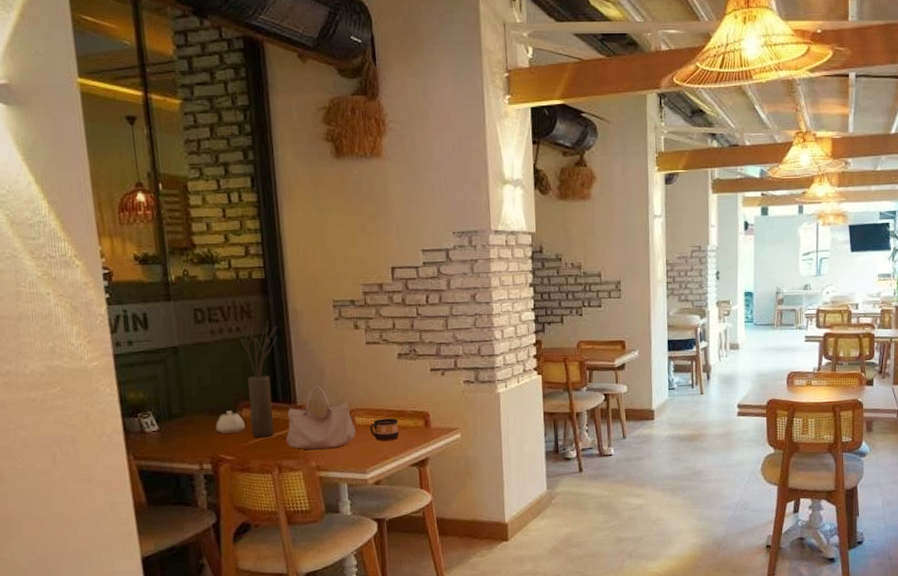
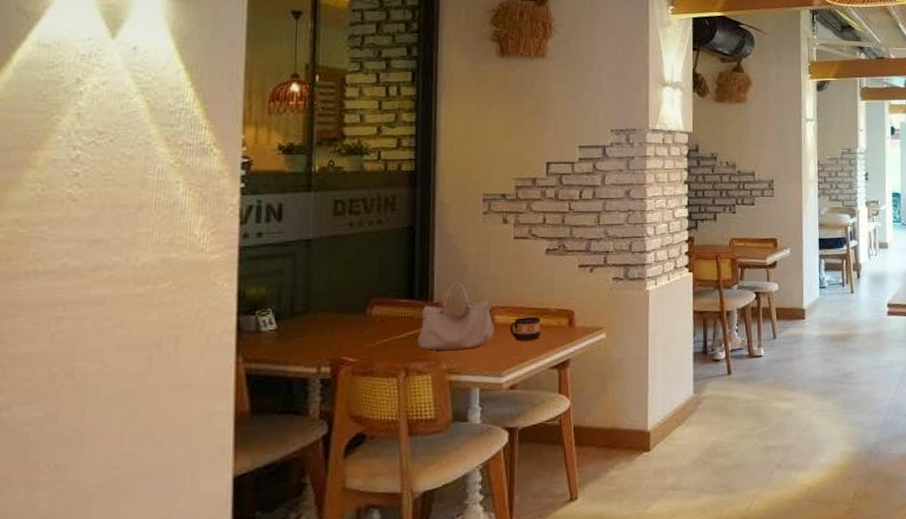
sugar bowl: present [215,411,246,435] -> none [341,308,375,334]
vase: present [240,320,278,438] -> none [381,213,422,338]

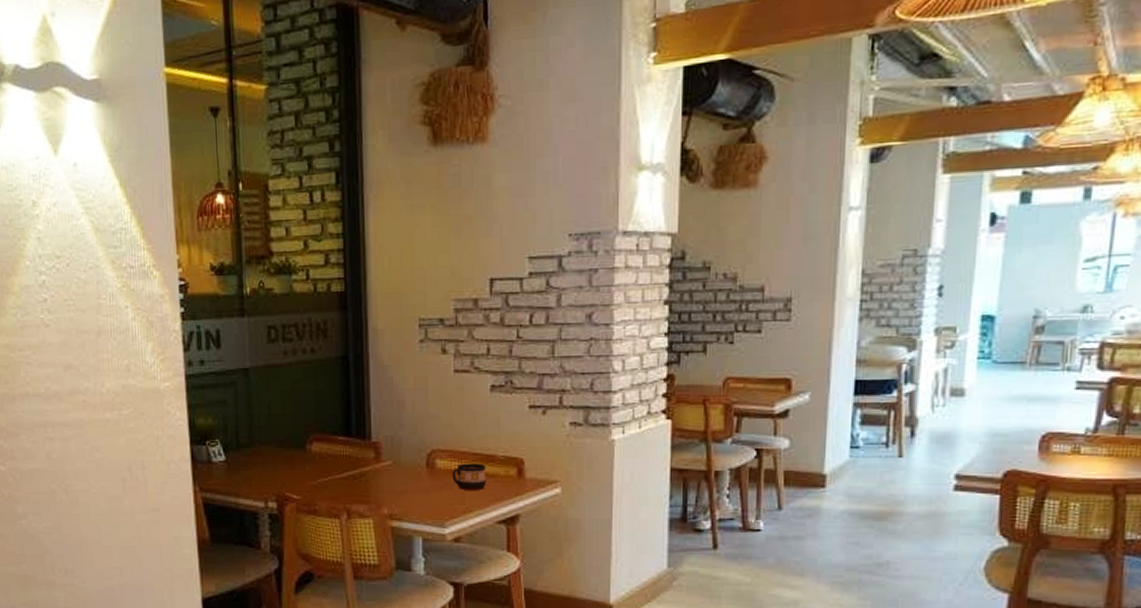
handbag: present [418,283,495,351] -> none [357,421,436,495]

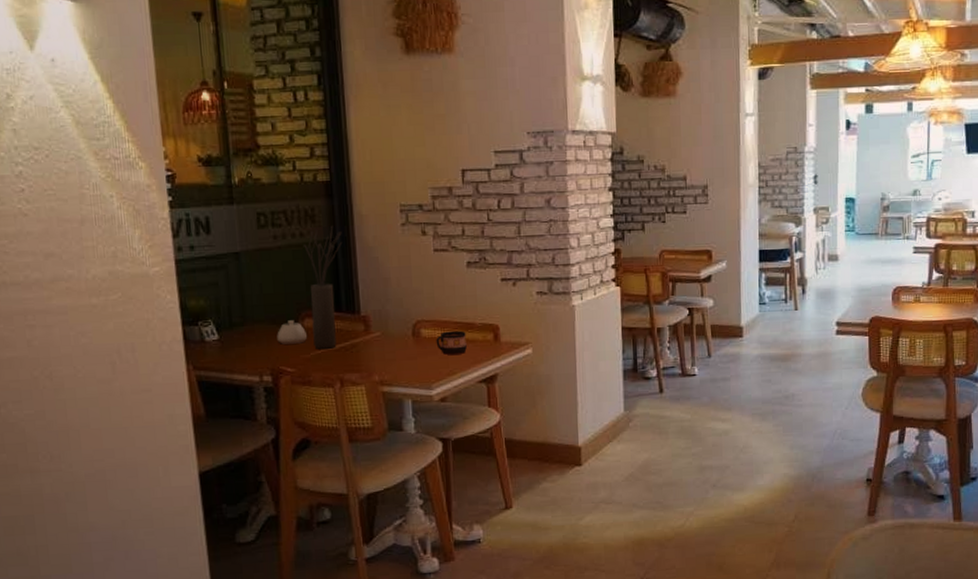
sugar bowl: none [283,443,315,470] -> present [277,320,308,345]
vase: none [314,341,355,476] -> present [304,225,343,349]

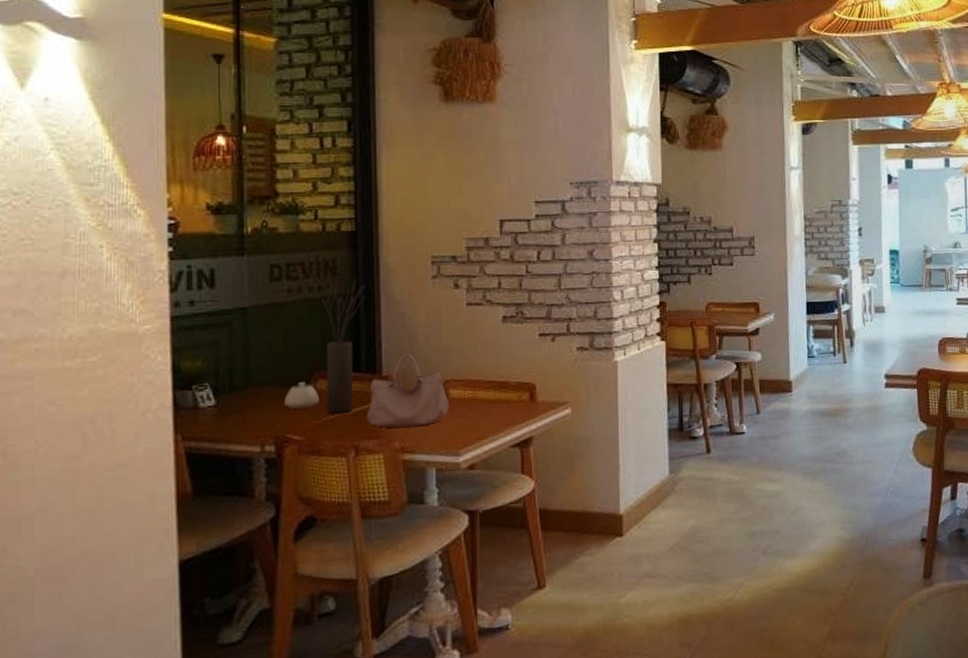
handbag: none [349,296,422,363] -> present [367,354,450,428]
cup: present [436,330,467,356] -> none [466,390,500,418]

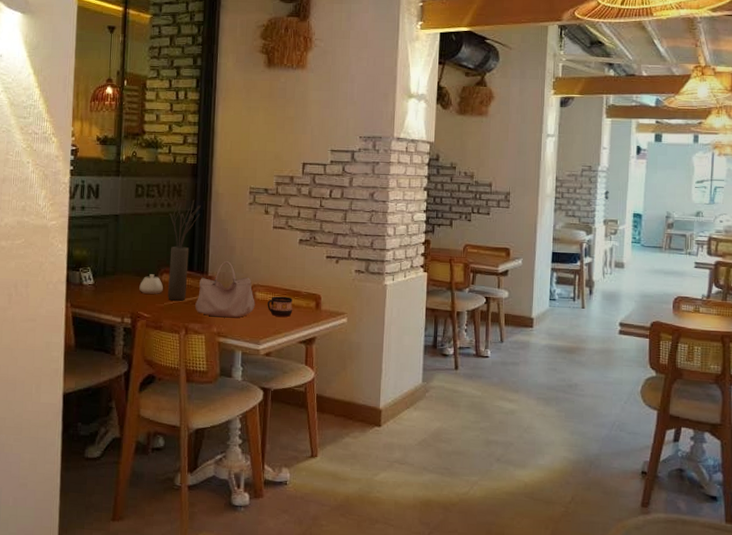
cup: none [466,390,500,418] -> present [267,296,293,318]

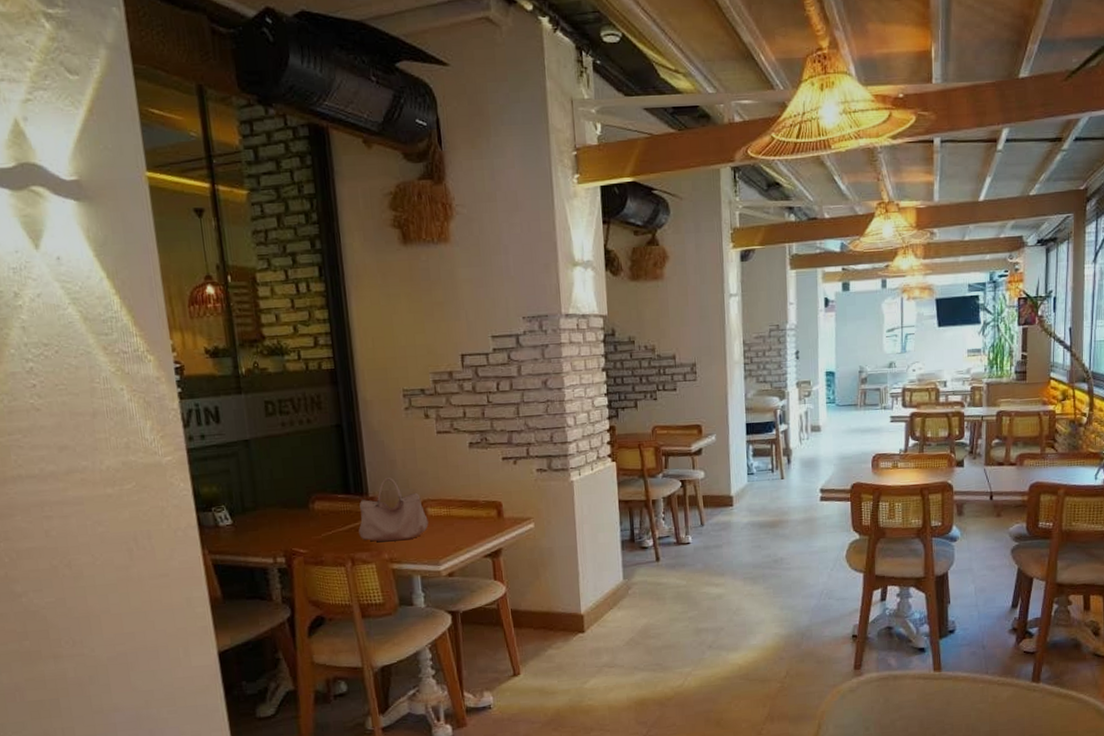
sugar bowl: present [139,274,164,295] -> none [288,503,319,528]
vase: present [168,199,201,301] -> none [311,411,349,531]
cup: present [267,296,293,318] -> none [442,508,472,533]

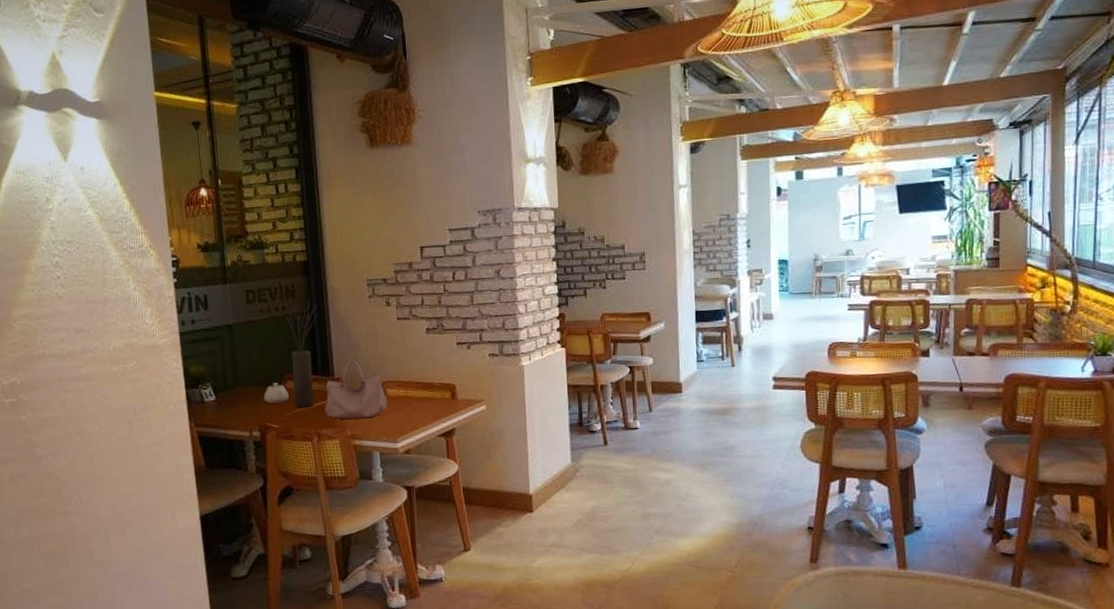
sugar bowl: none [288,503,319,528] -> present [264,382,290,405]
vase: none [311,411,349,531] -> present [285,299,318,408]

